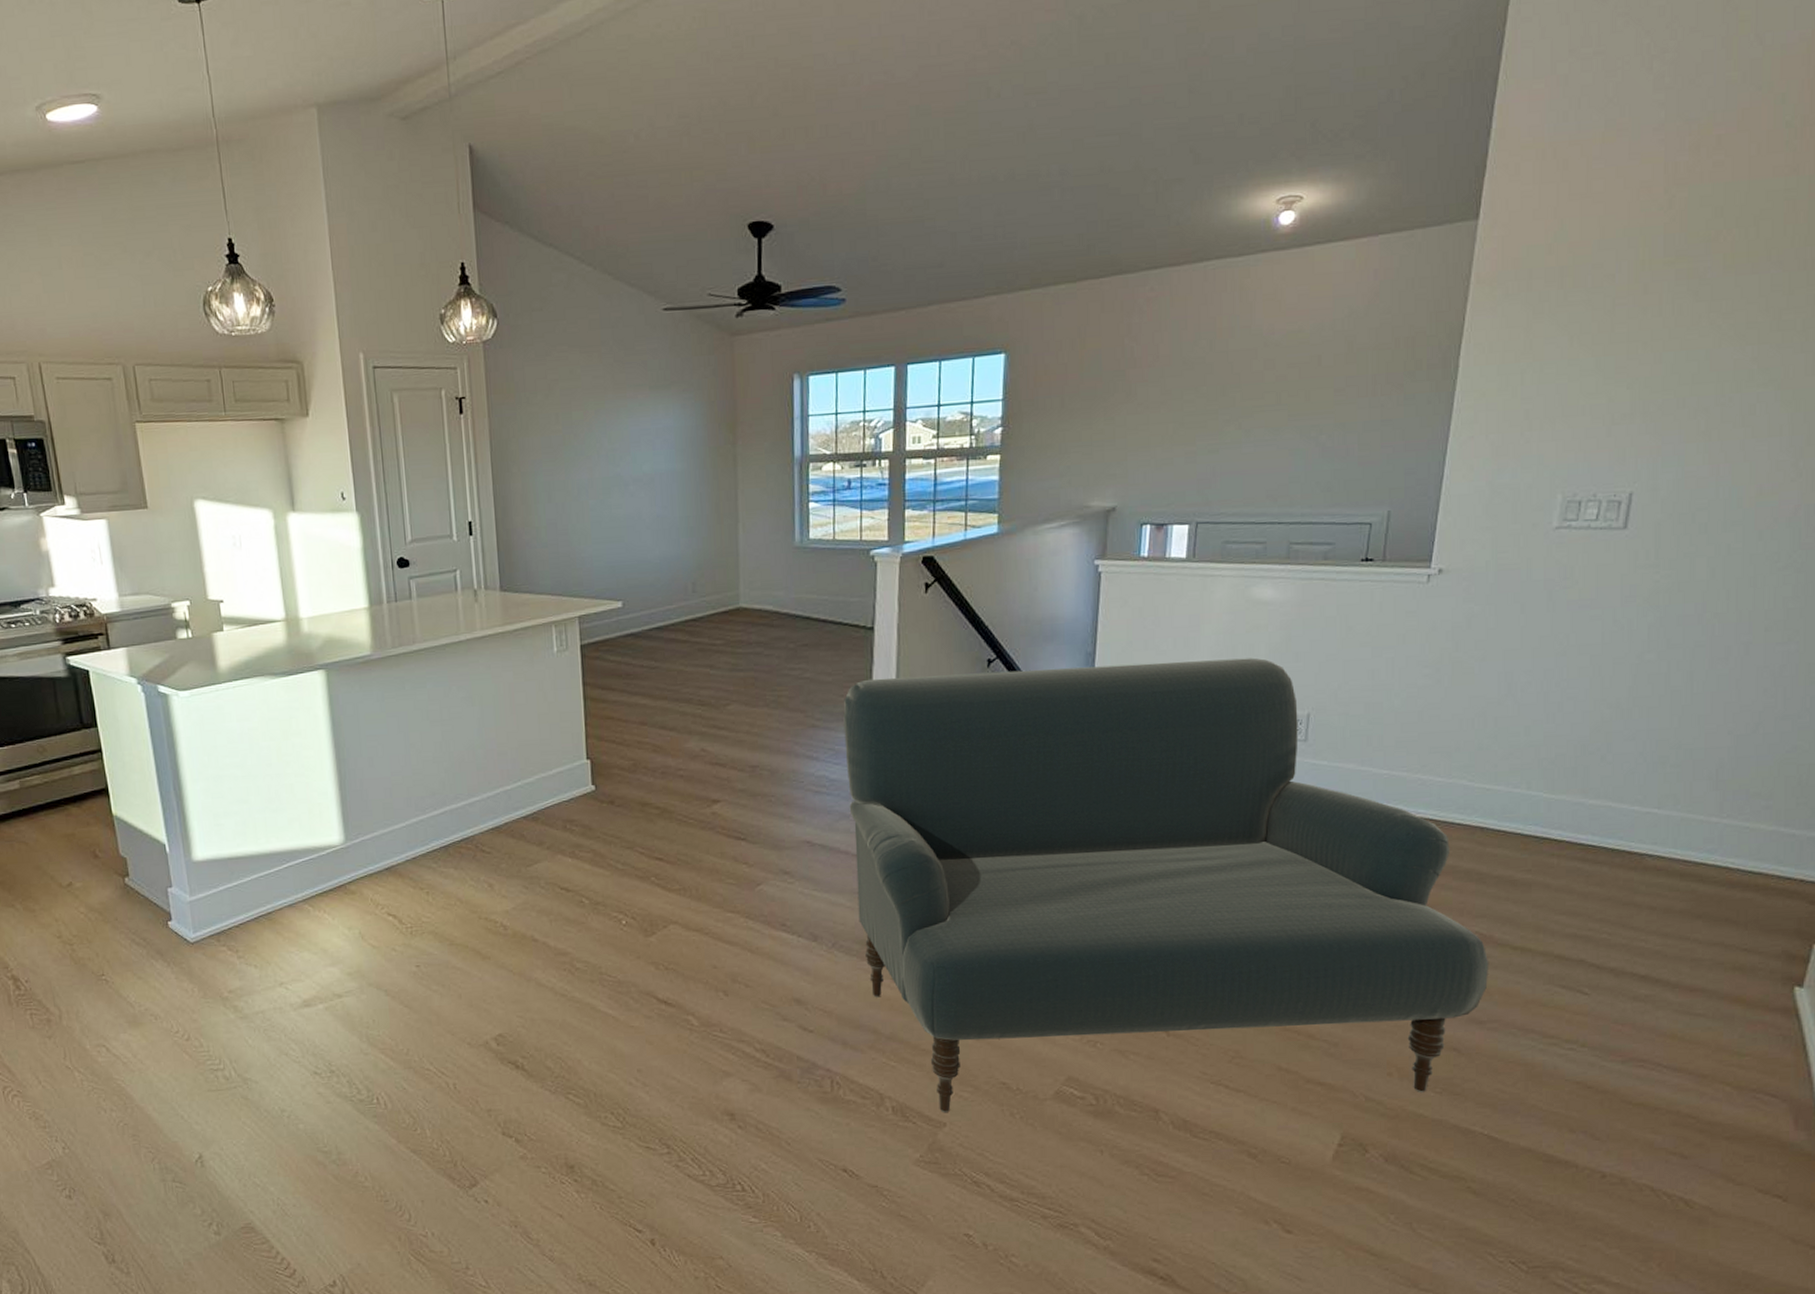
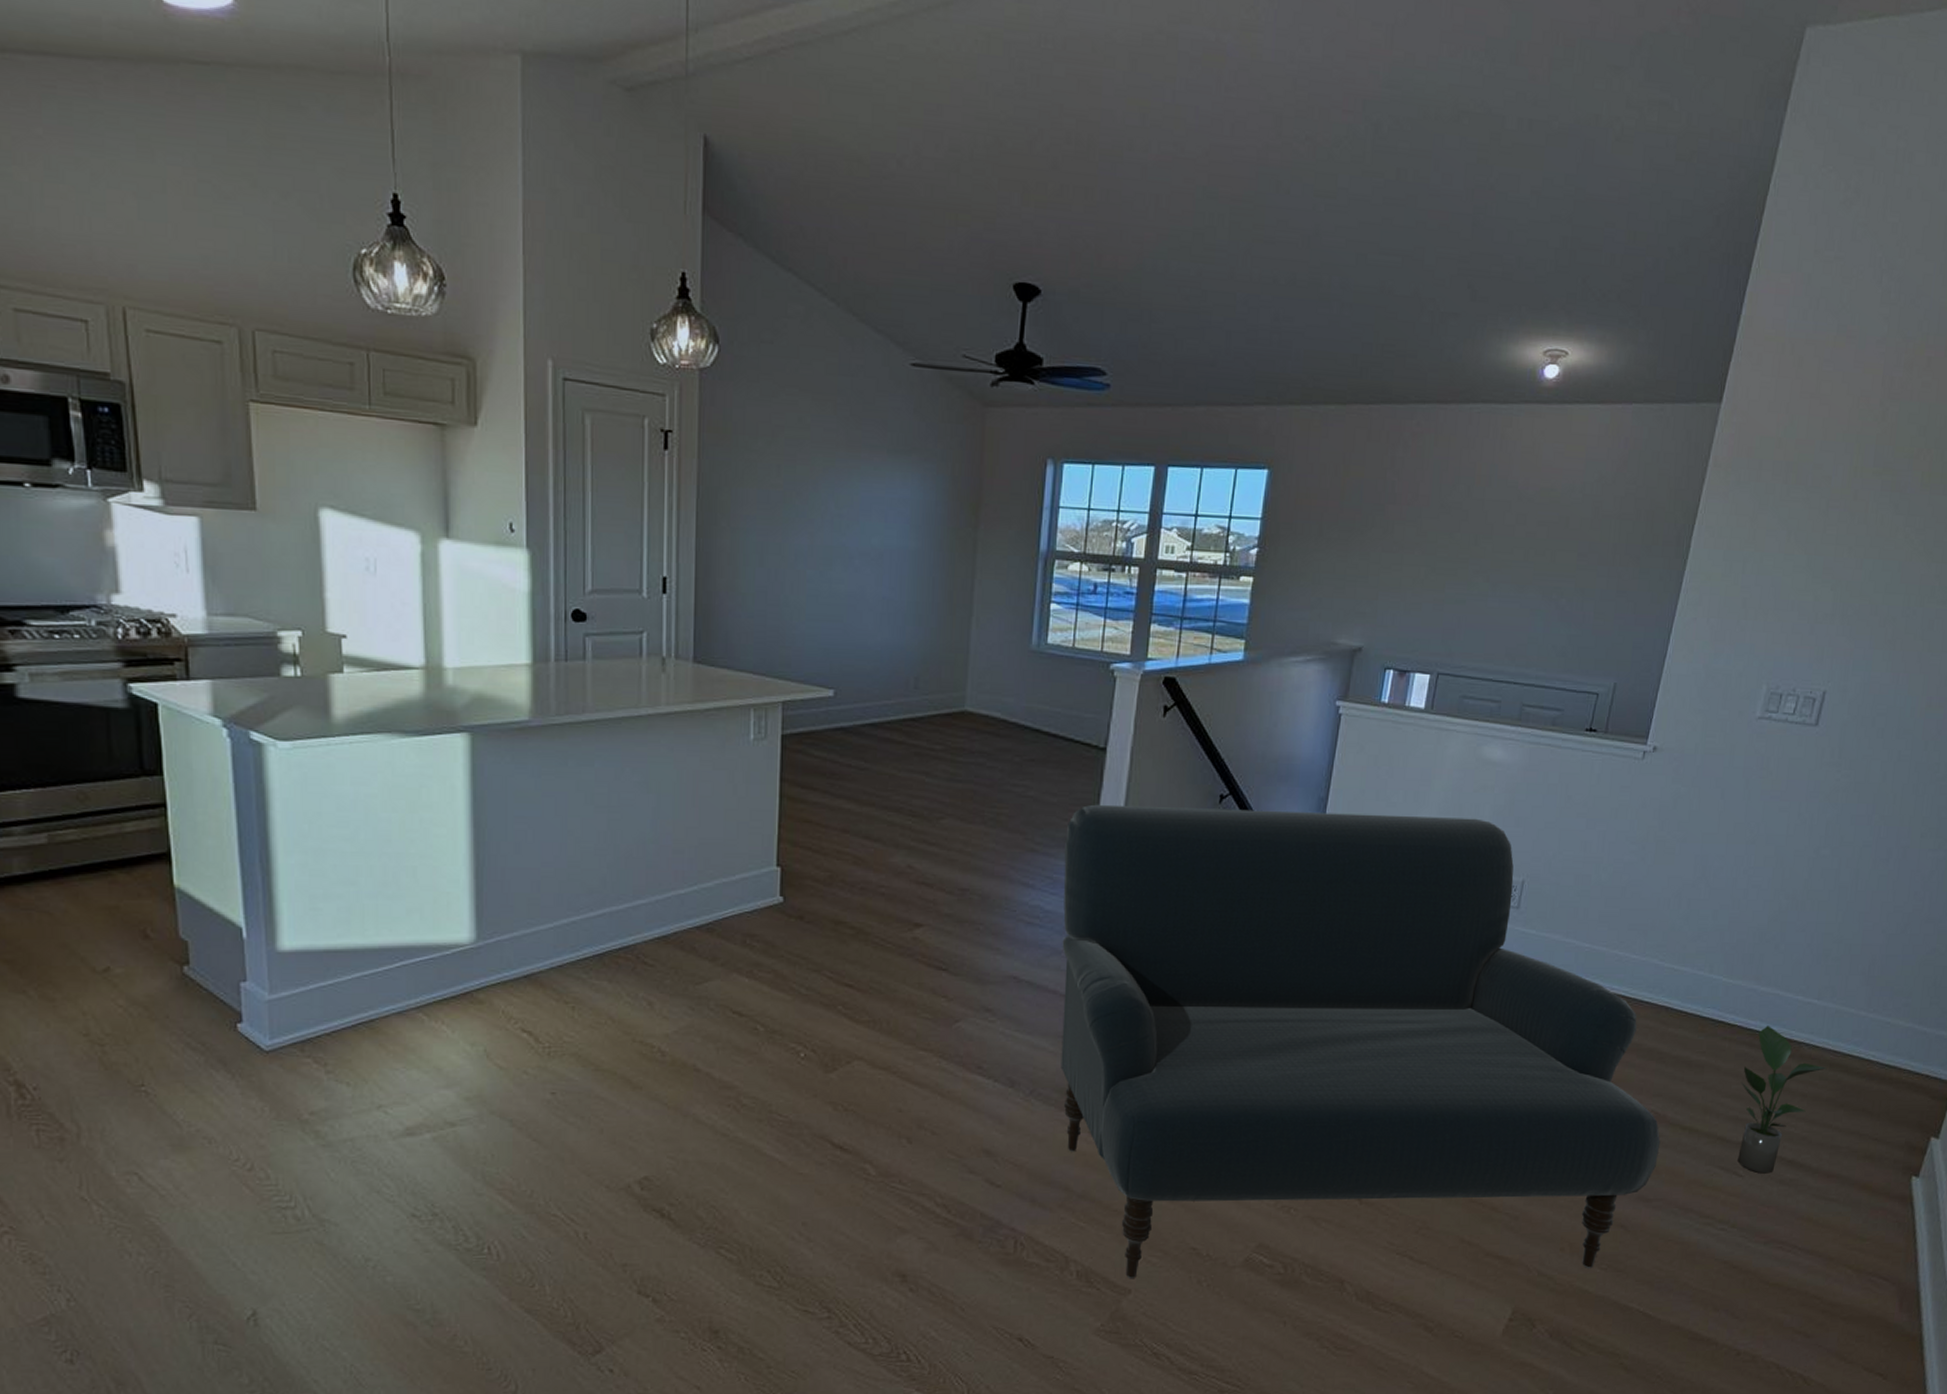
potted plant: none [1576,839,1677,991] -> present [1737,1026,1827,1174]

